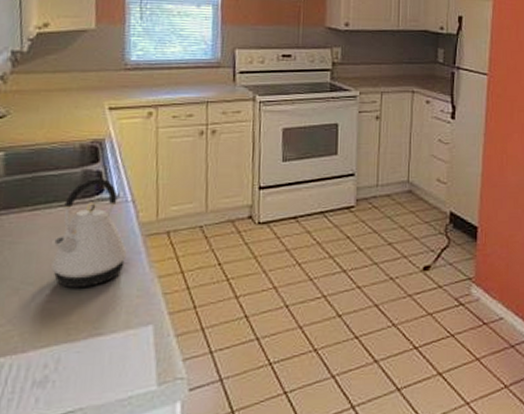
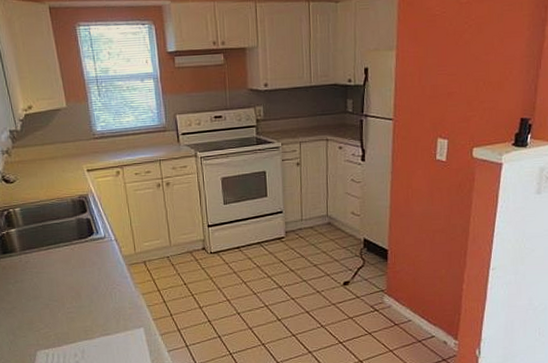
kettle: present [51,177,127,287] -> none [65,223,118,303]

